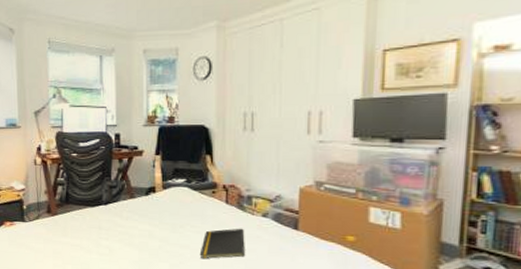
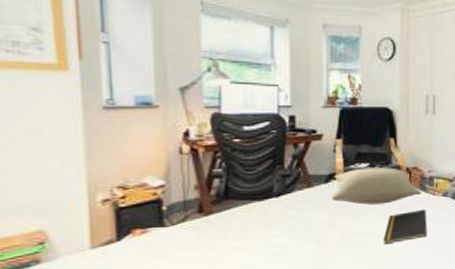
pillow: none [152,183,239,219] -> present [332,167,421,205]

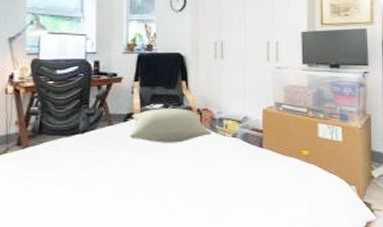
notepad: present [383,209,427,244] -> none [176,149,218,182]

